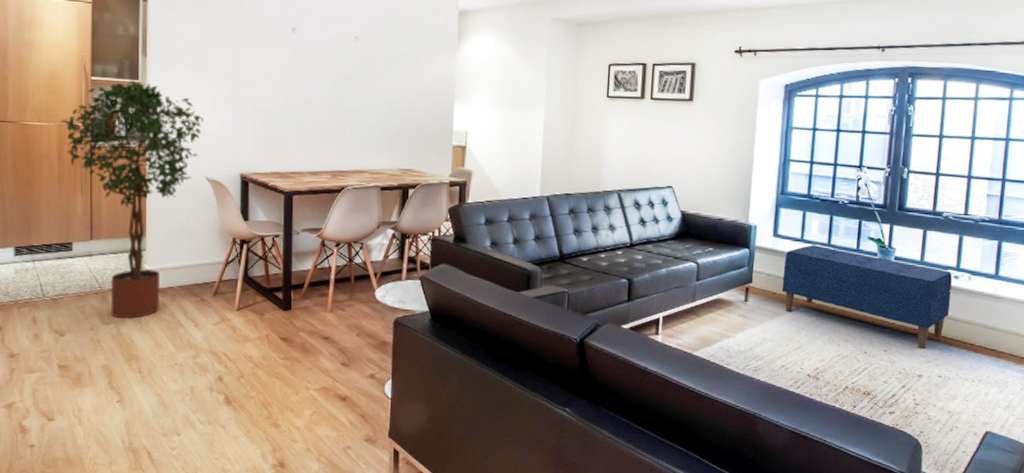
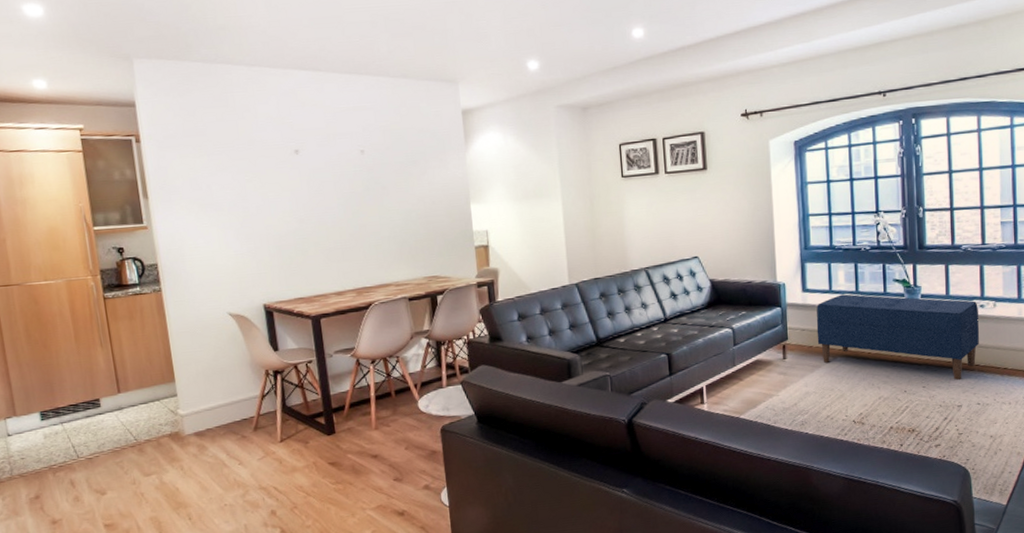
potted tree: present [60,80,204,319] -> none [67,225,218,468]

